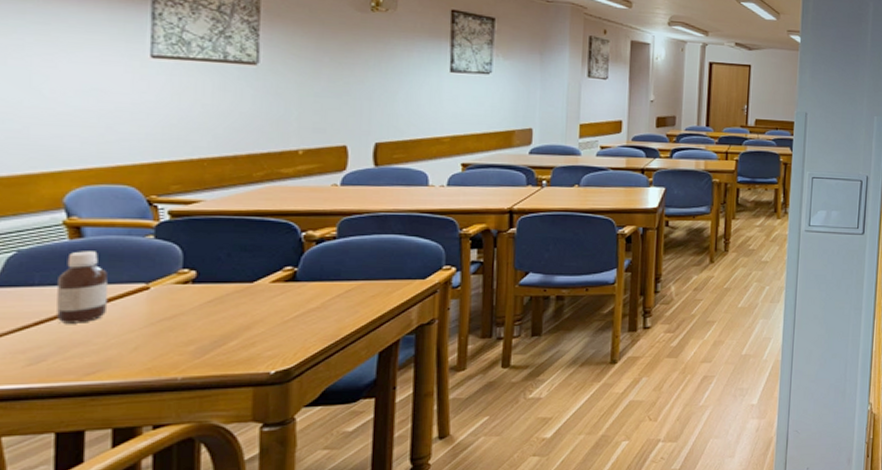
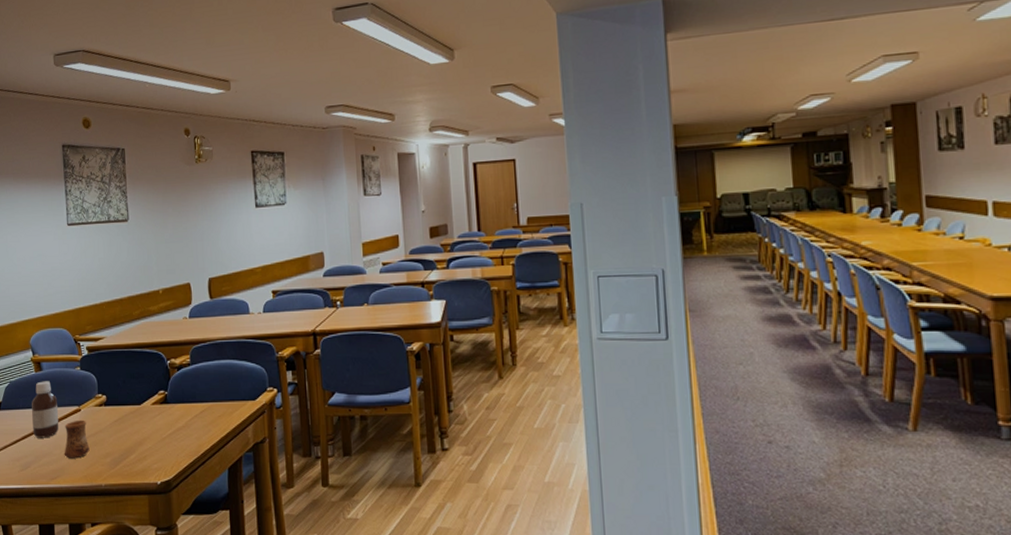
cup: none [113,300,161,348] -> present [64,420,90,459]

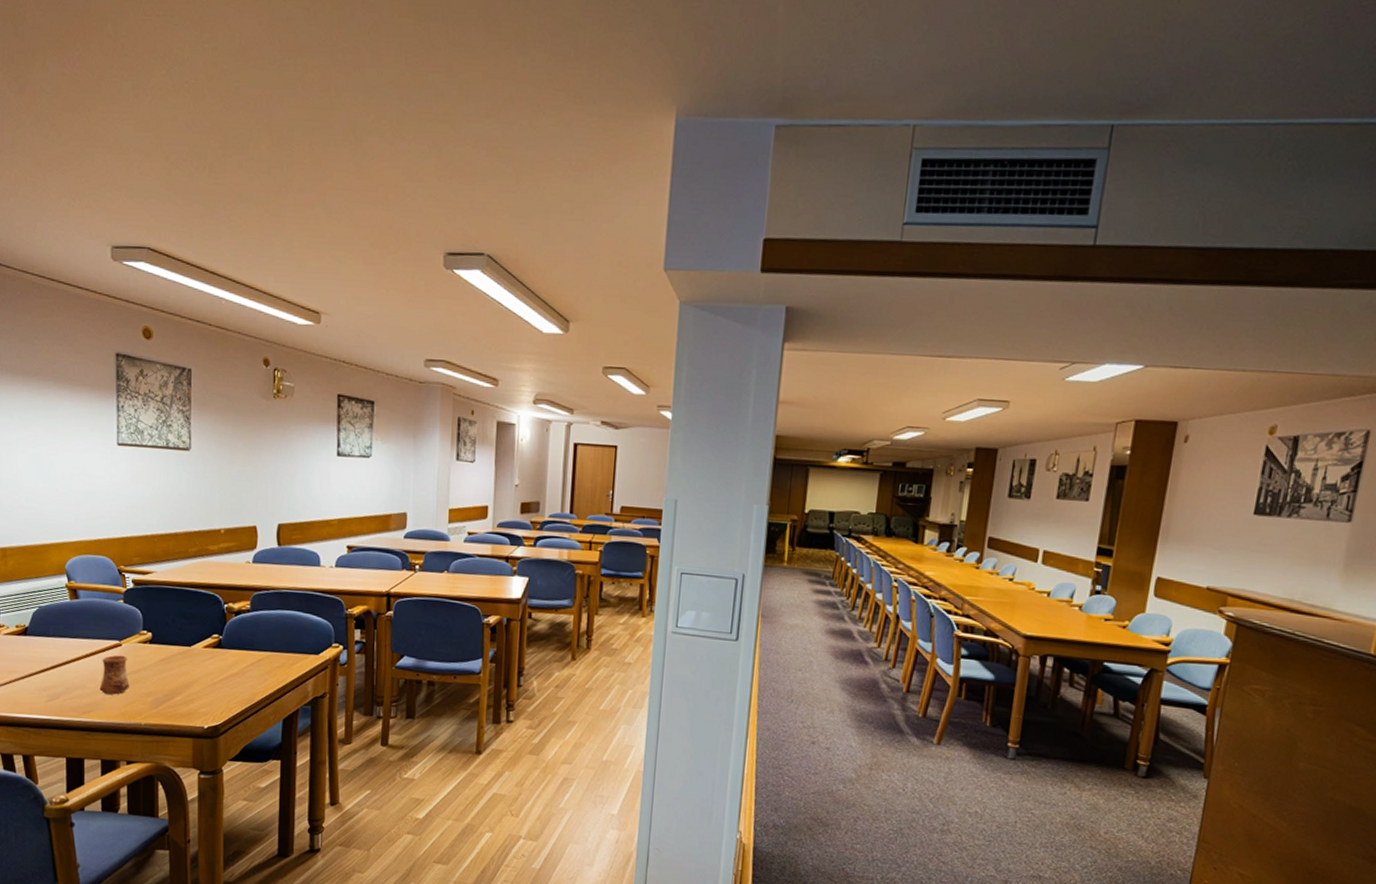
bottle: present [32,381,59,438] -> none [64,610,96,670]

